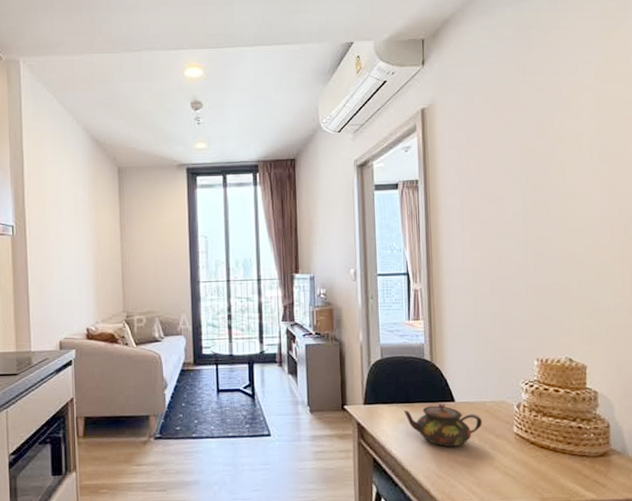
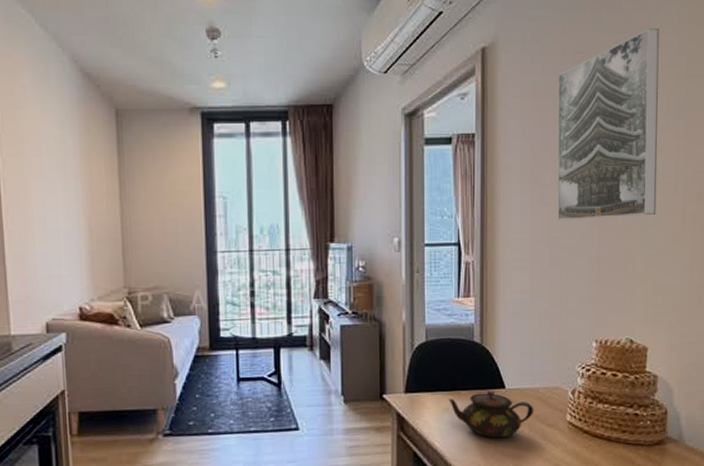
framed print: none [489,88,587,253] -> present [557,28,659,221]

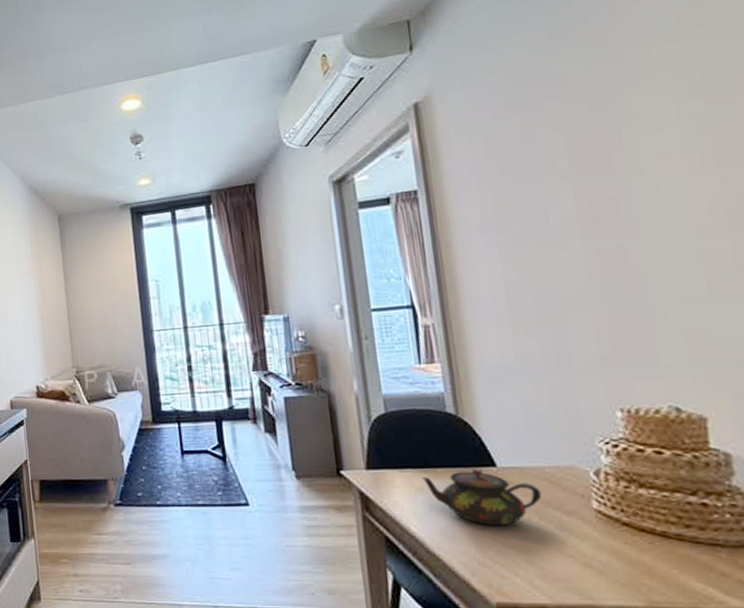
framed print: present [557,28,659,221] -> none [514,41,688,272]

